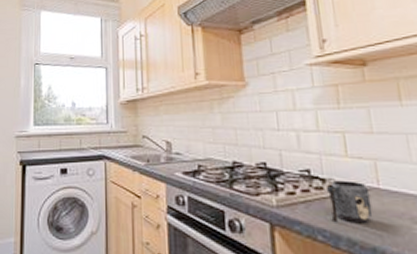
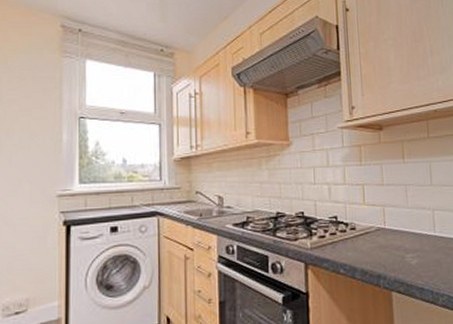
mug: present [325,180,373,224] -> none [348,223,380,258]

